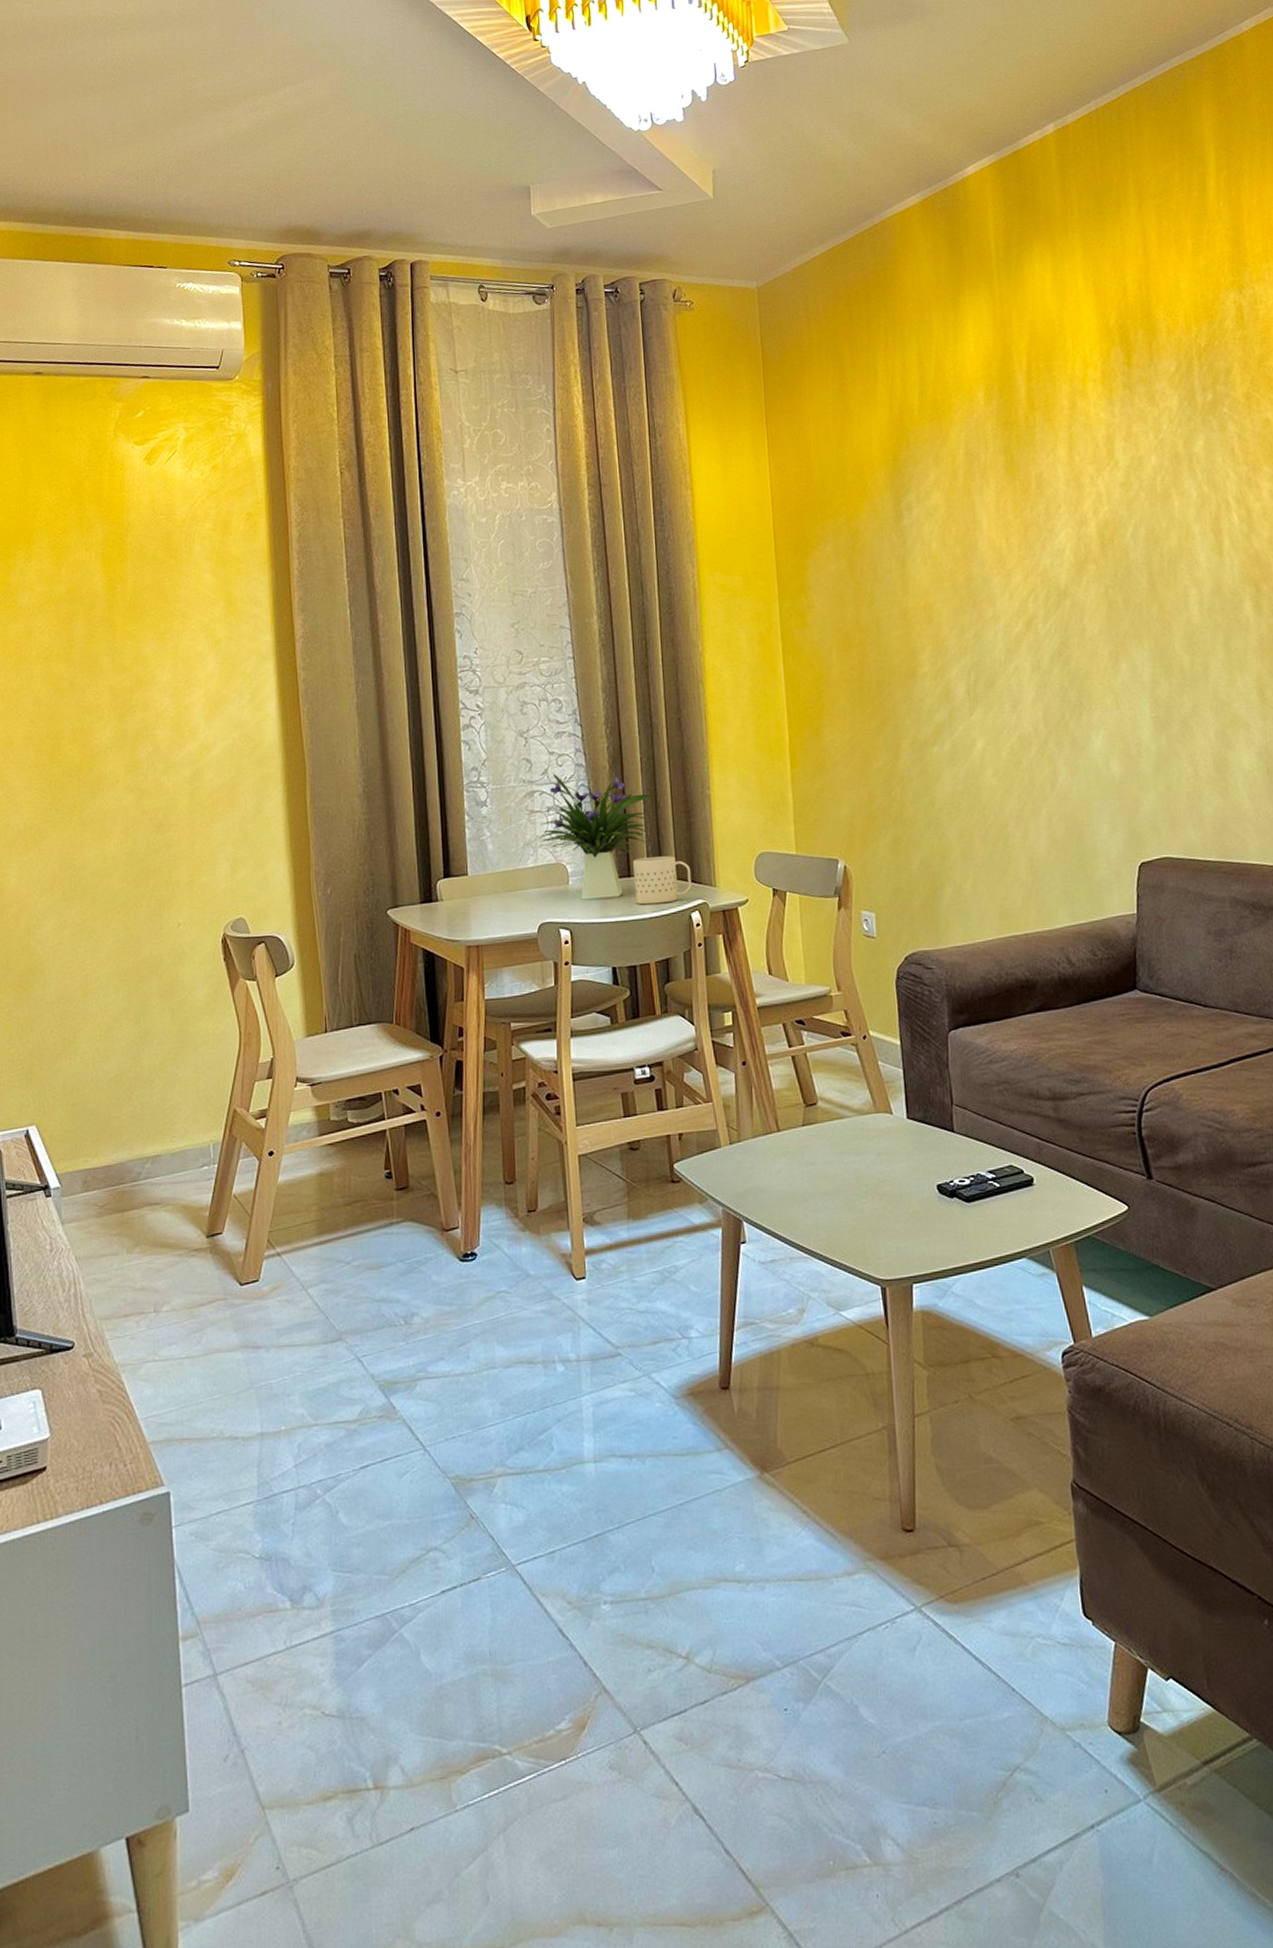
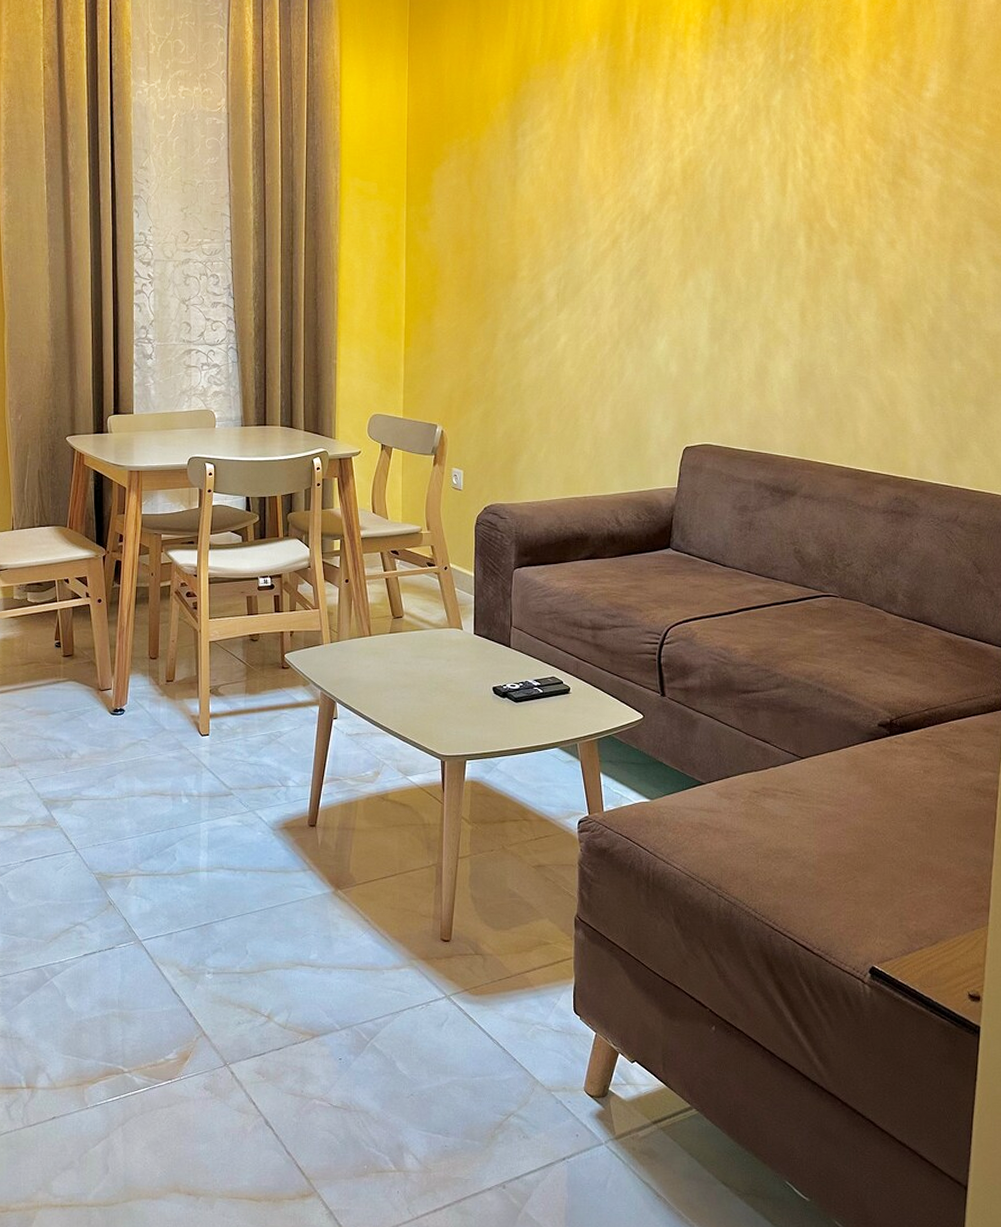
flower arrangement: present [539,773,653,900] -> none [193,336,289,441]
mug: present [633,856,692,905] -> none [269,411,316,449]

